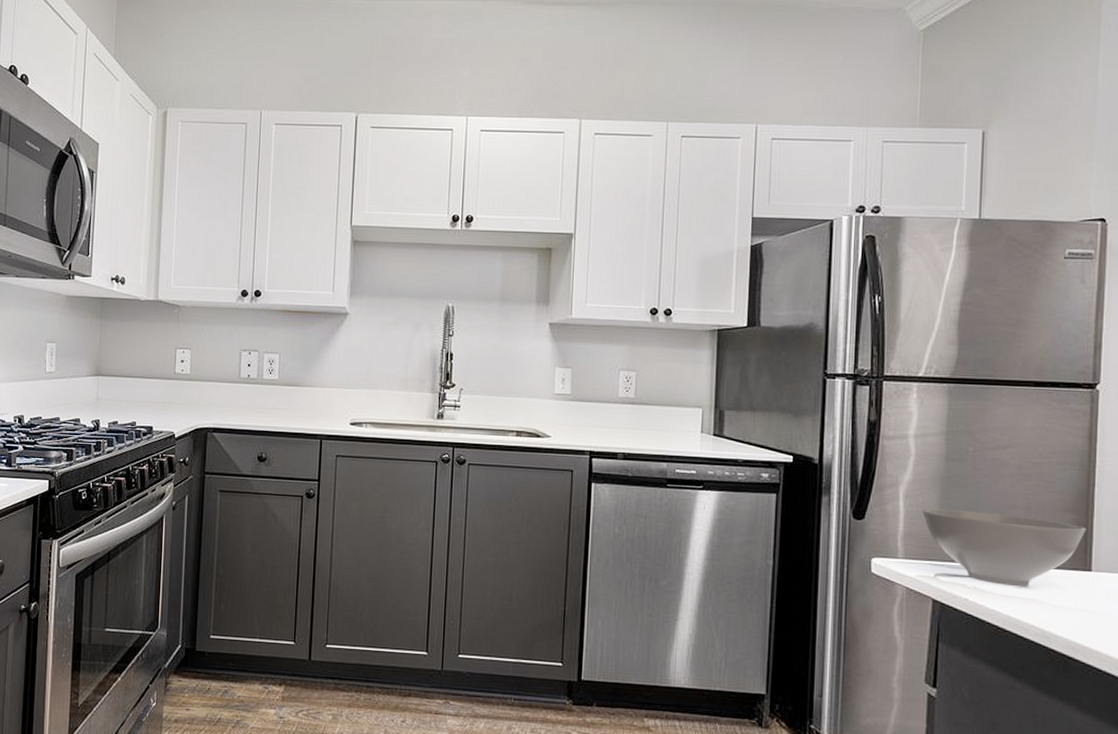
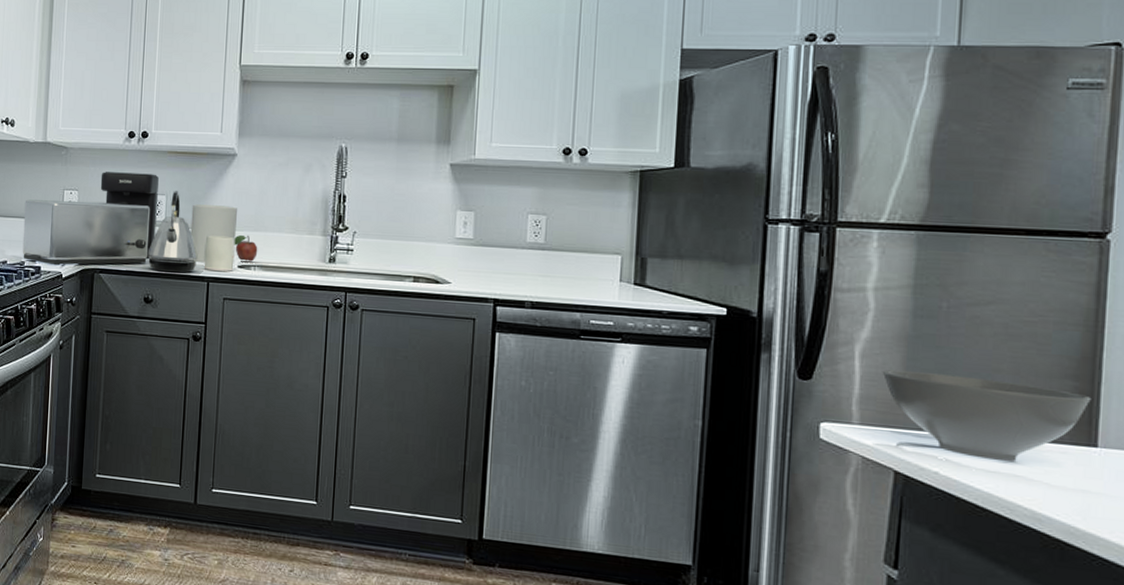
toaster: none [133,358,264,426] -> present [22,199,151,266]
coffee maker: none [213,330,272,416] -> present [100,172,159,257]
kettle: none [261,348,312,431] -> present [147,190,199,273]
pen holder: none [303,363,350,421] -> present [190,204,238,263]
mug: none [316,393,347,430] -> present [203,235,235,272]
fruit: none [346,392,370,419] -> present [234,234,258,262]

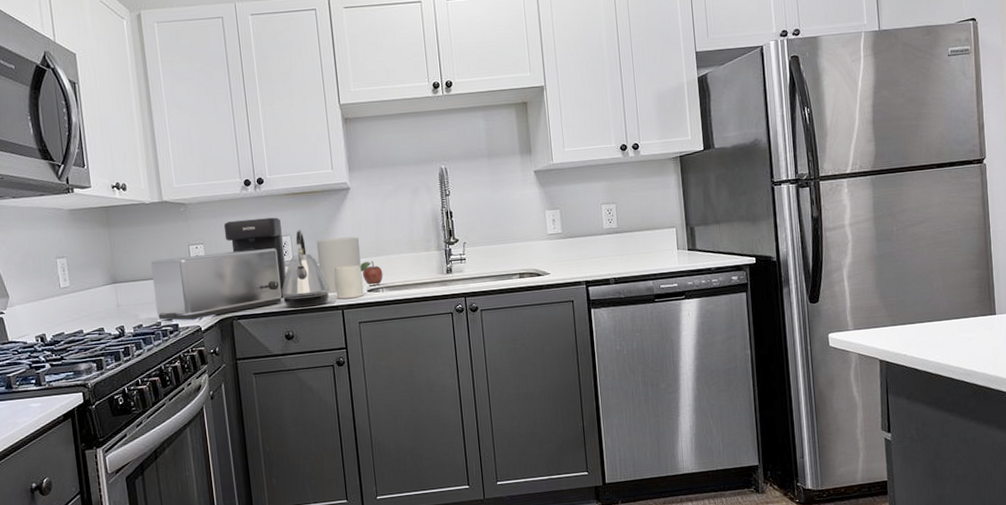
bowl: present [882,369,1092,462] -> none [862,278,989,339]

